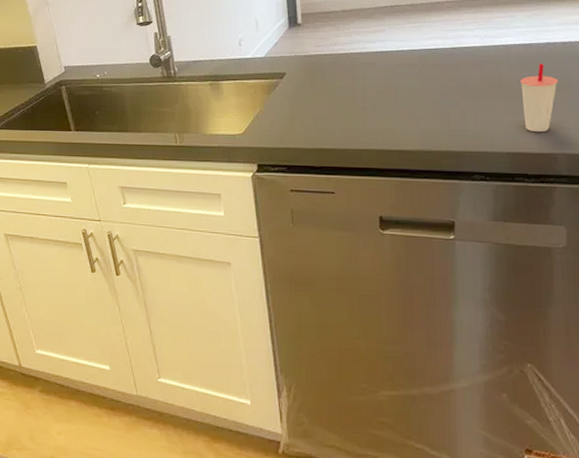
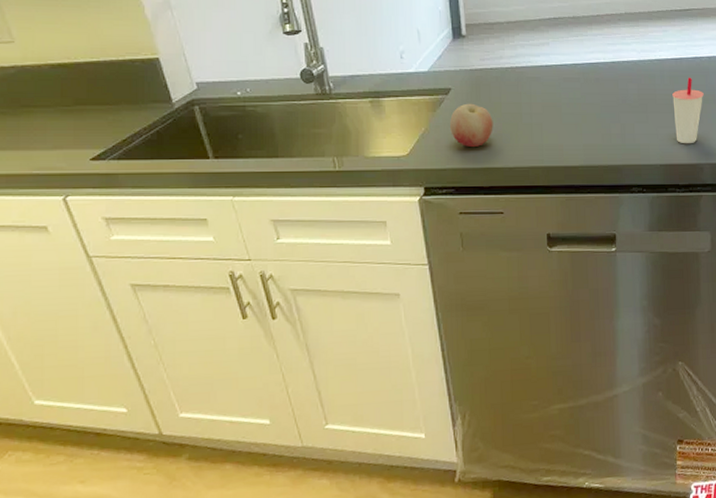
fruit: none [283,87,326,128] -> present [449,103,493,147]

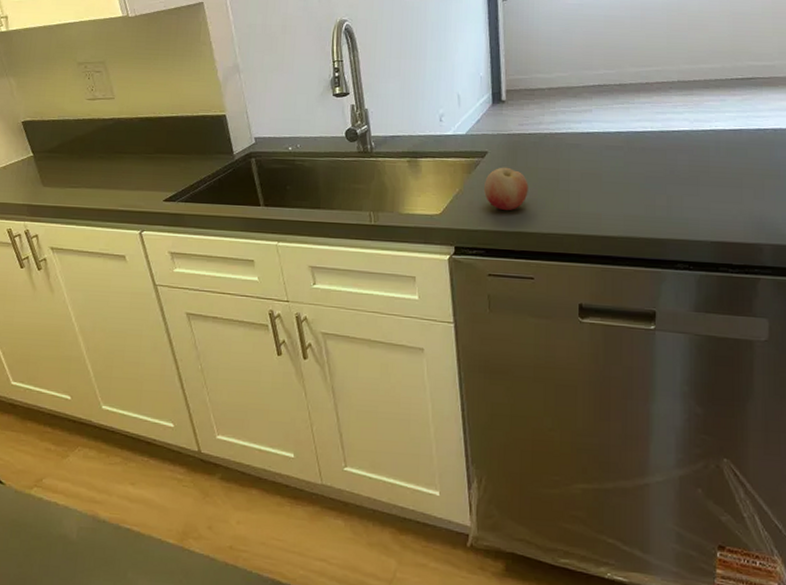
cup: present [672,77,704,144] -> none [729,150,767,222]

